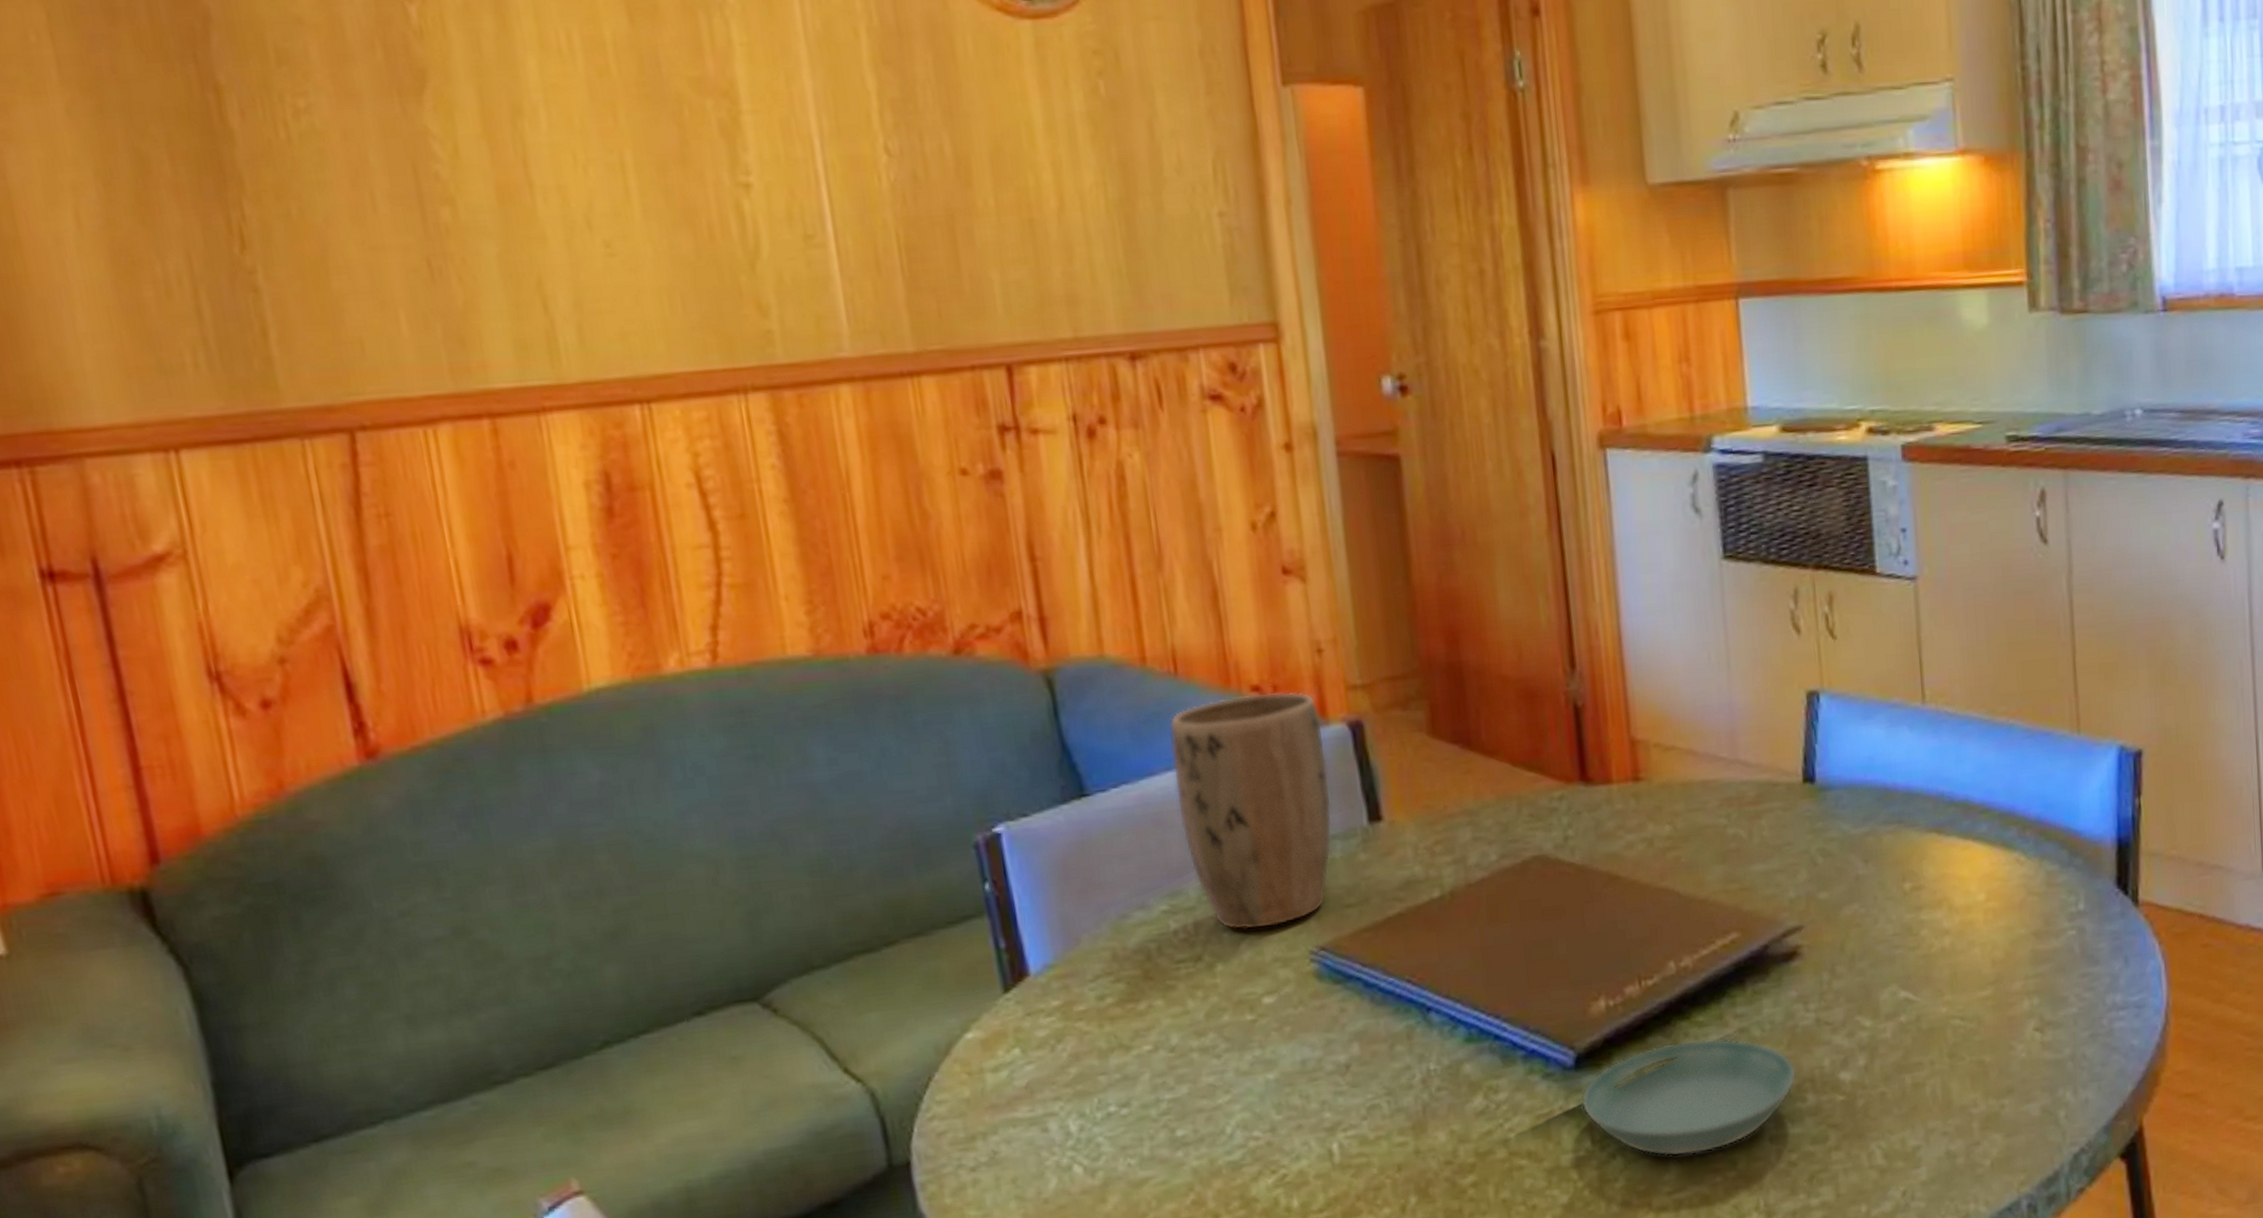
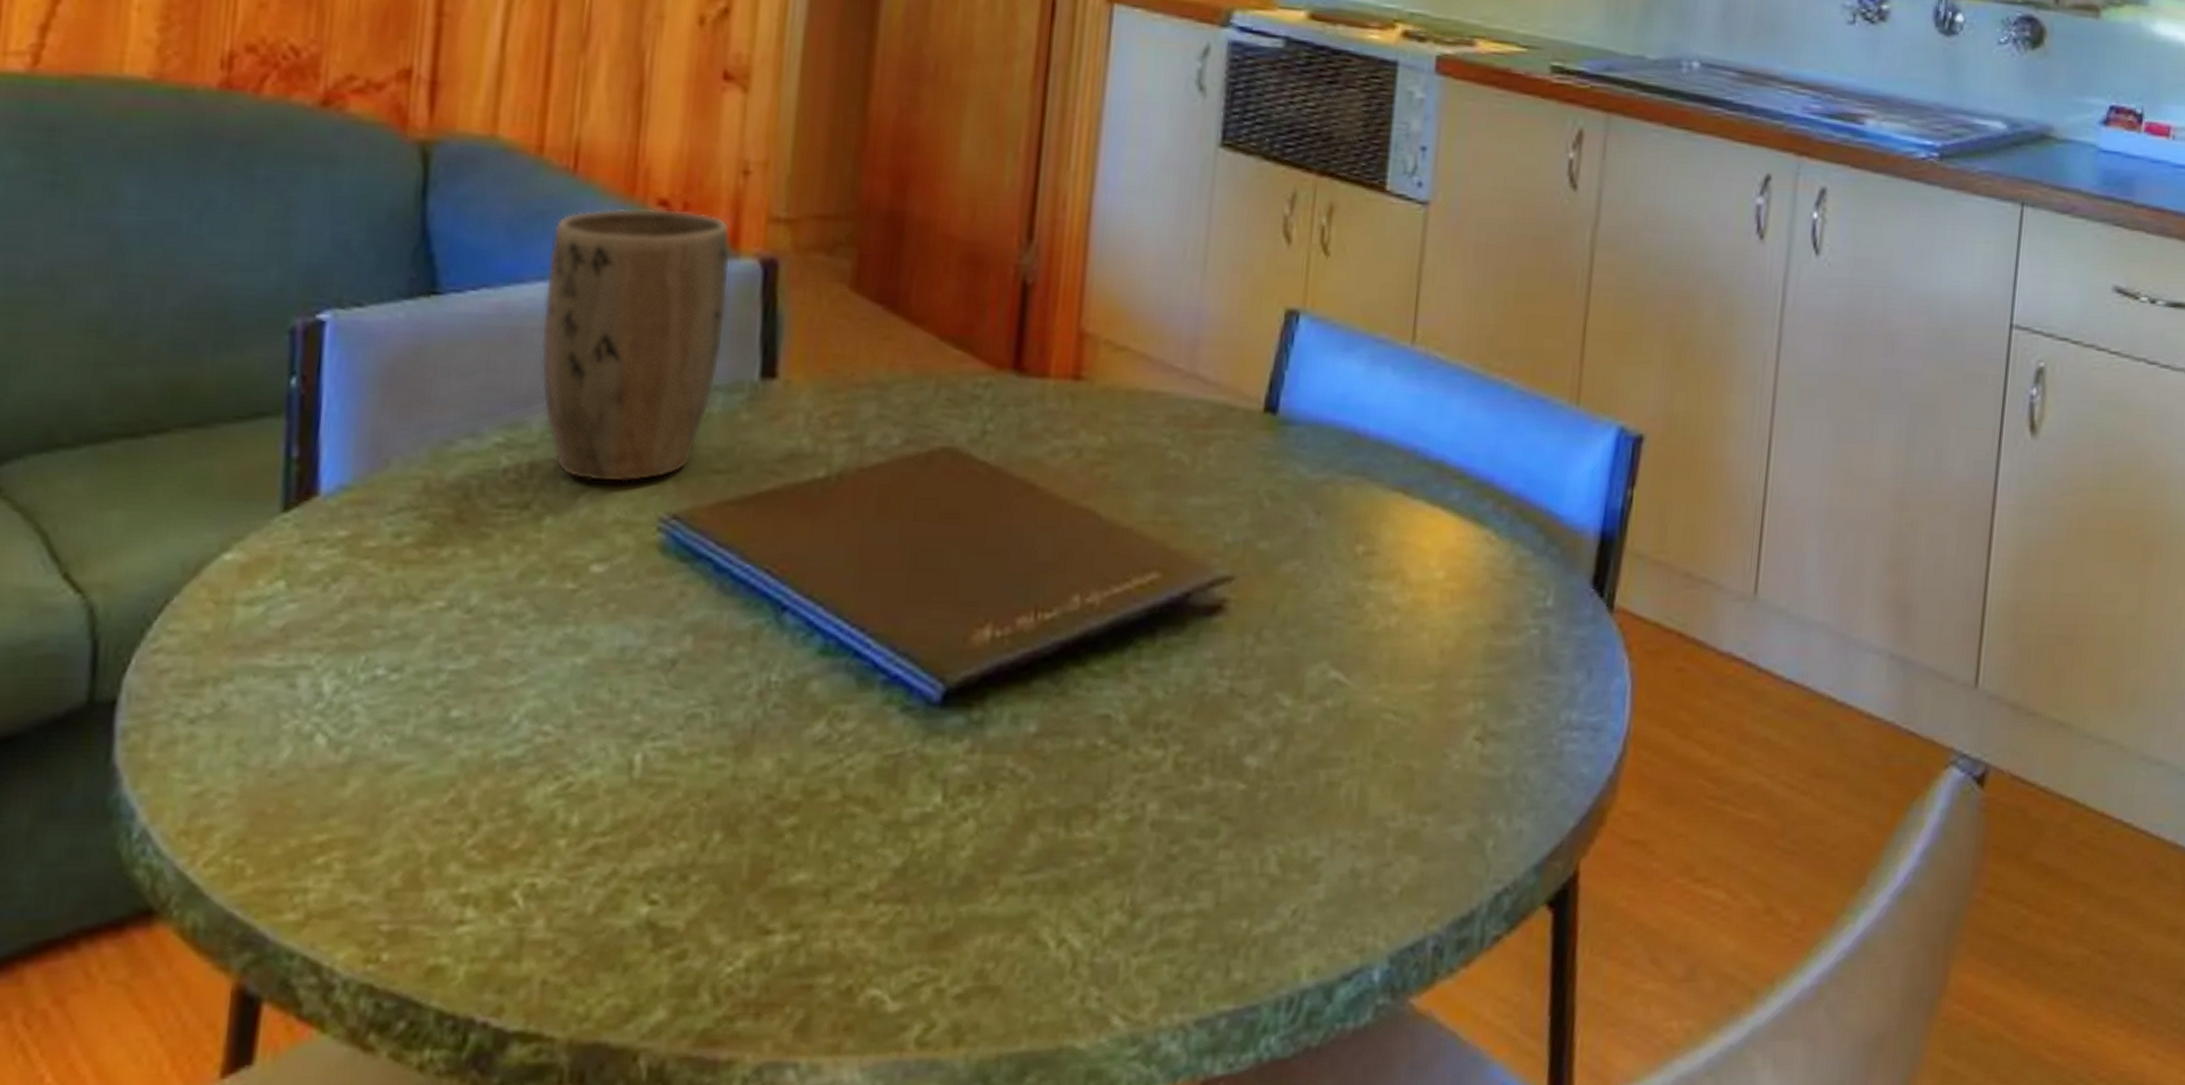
saucer: present [1581,1038,1797,1157] -> none [939,691,1197,829]

